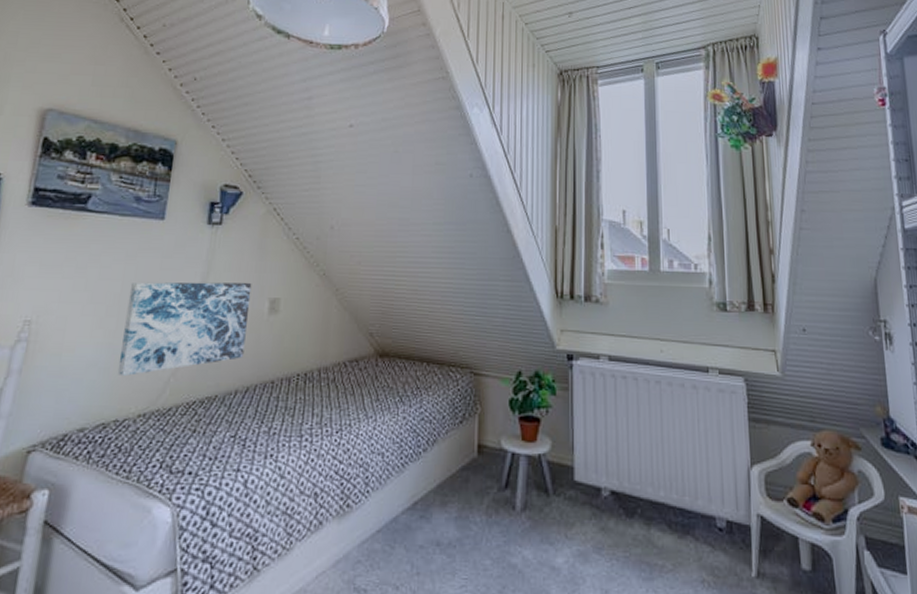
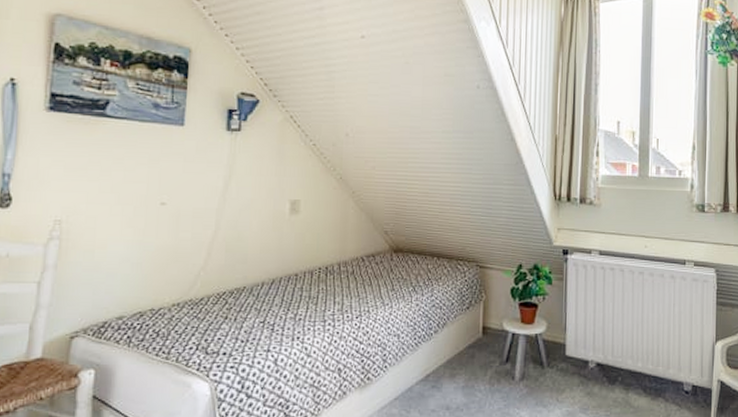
wall art: present [117,282,252,376] -> none [149,184,273,270]

